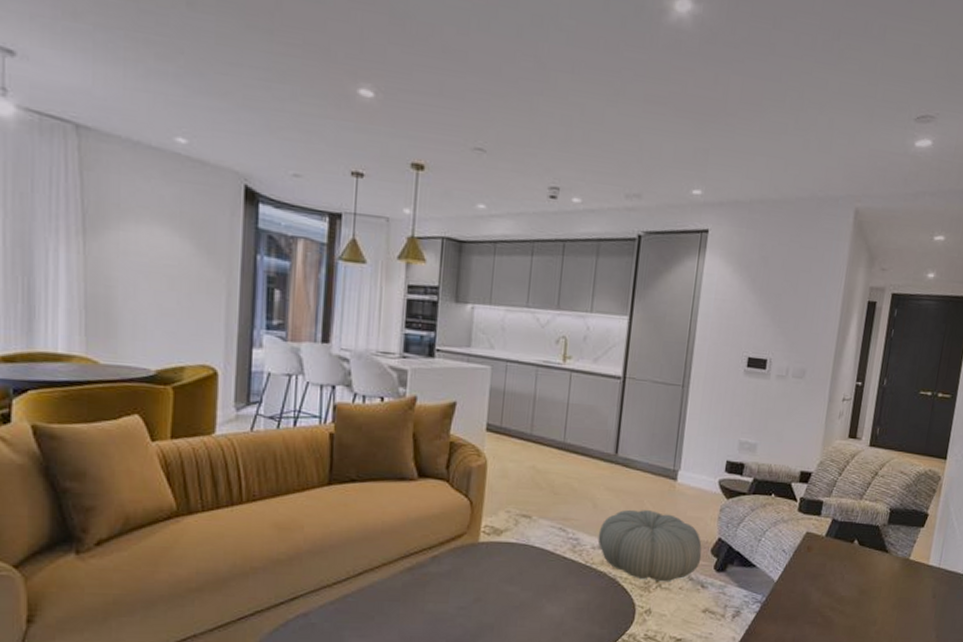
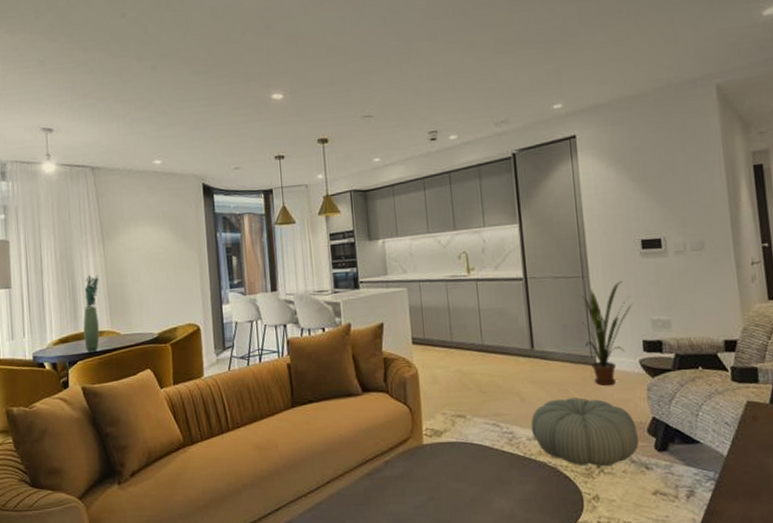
vase: none [41,275,72,383] -> present [83,274,100,354]
house plant: none [670,396,726,502] -> present [579,281,633,385]

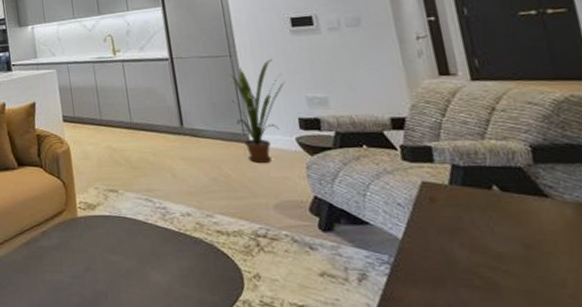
pouf: present [530,397,639,466] -> none [184,175,301,244]

